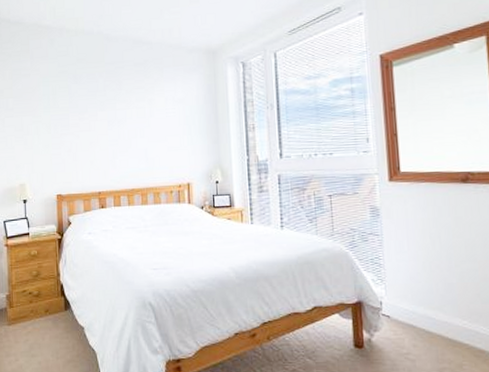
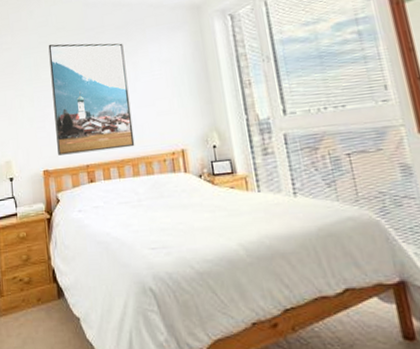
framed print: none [68,74,145,182] -> present [48,43,135,156]

